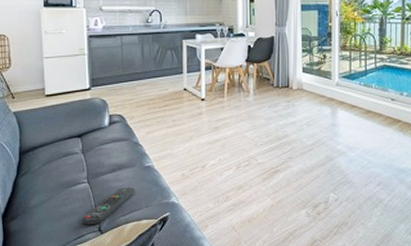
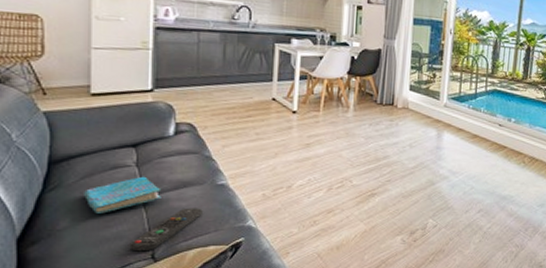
cover: none [45,161,103,194] -> present [82,176,161,214]

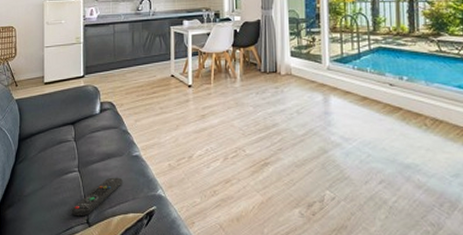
cover: present [82,176,161,214] -> none [40,149,92,182]

